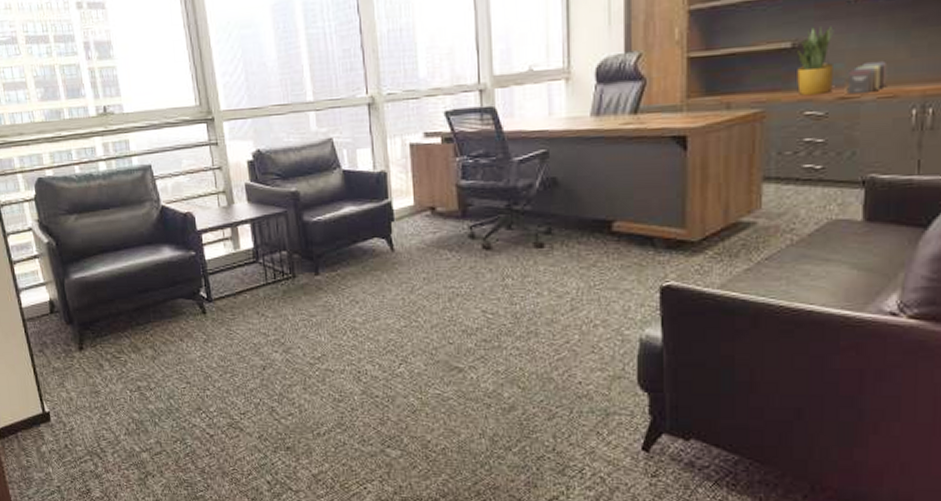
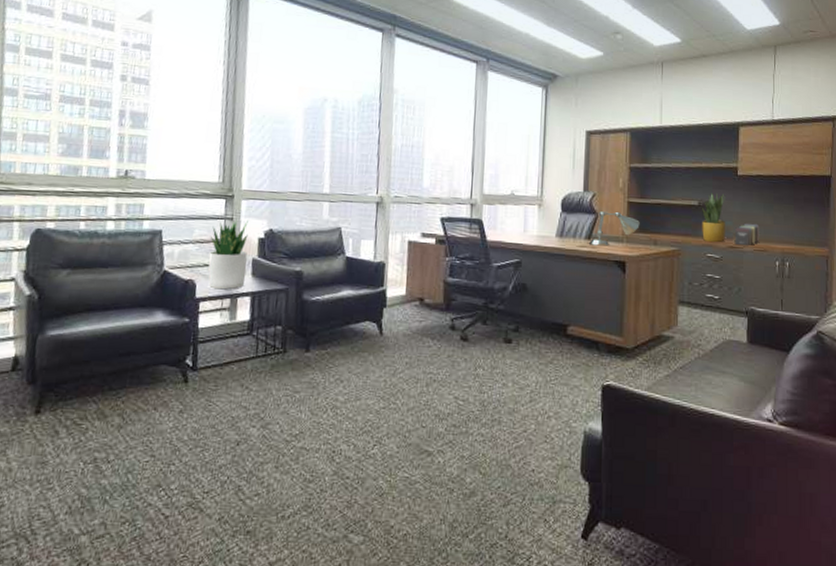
planter: none [199,143,242,220] -> present [208,219,248,290]
desk lamp: none [634,72,705,121] -> present [588,211,640,247]

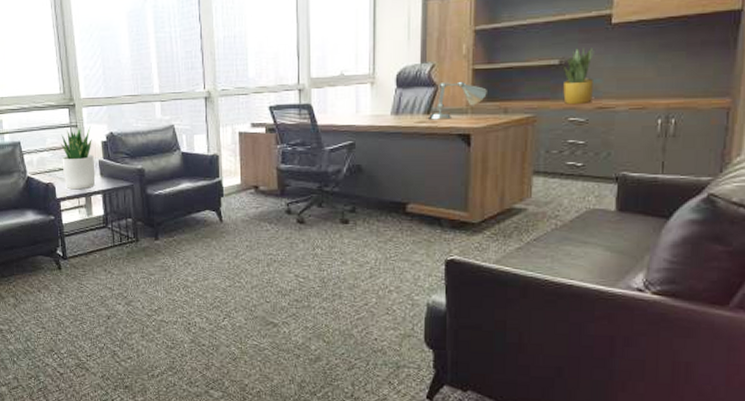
books: present [734,224,760,246] -> none [604,79,638,106]

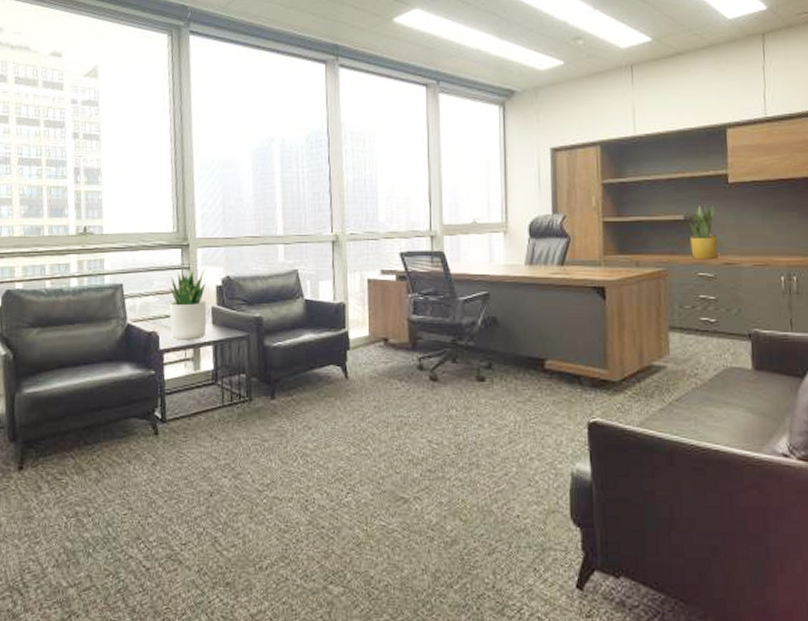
desk lamp: present [427,81,487,120] -> none [561,233,618,272]

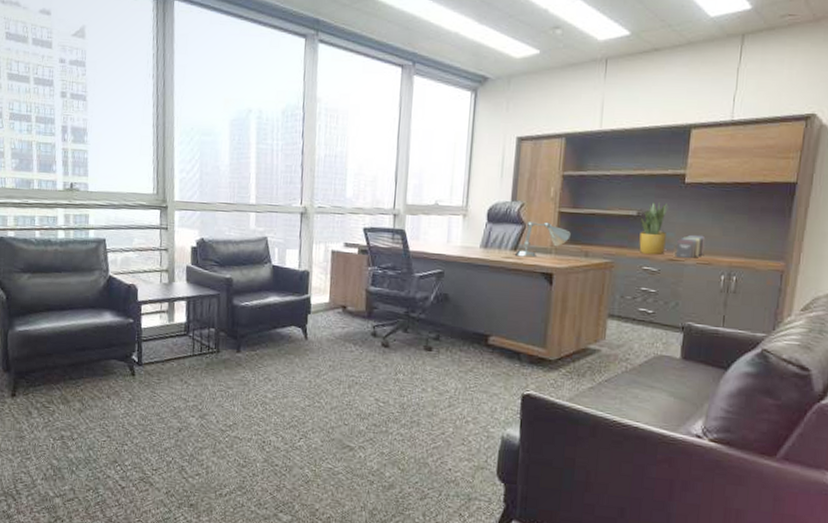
planter: present [169,268,207,340] -> none [147,229,182,294]
desk lamp: none [561,233,618,272] -> present [514,222,571,258]
books: none [729,237,759,262] -> present [675,235,706,259]

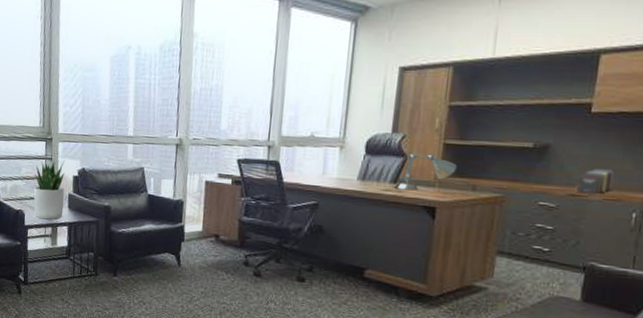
planter: none [147,229,182,294] -> present [34,159,65,220]
planter: present [639,202,670,256] -> none [534,133,573,190]

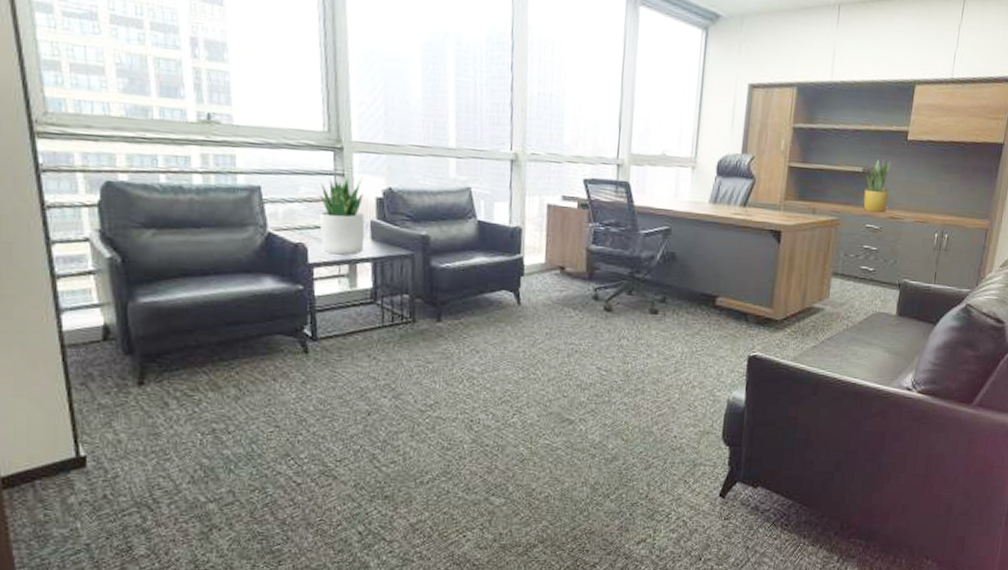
desk lamp: present [393,154,457,191] -> none [743,176,800,215]
planter: none [534,133,573,190] -> present [863,159,893,213]
books: present [577,169,615,195] -> none [895,193,923,217]

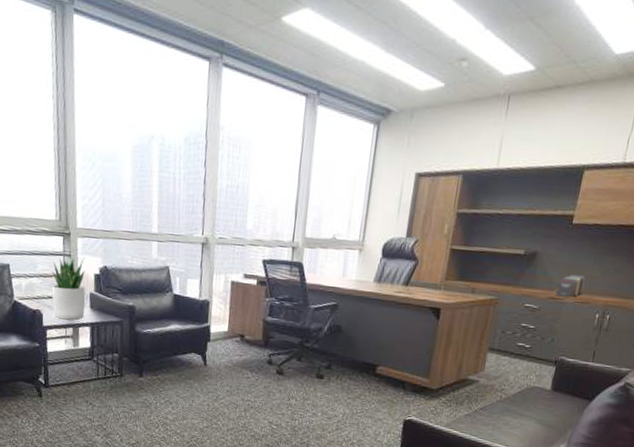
planter: present [863,159,893,213] -> none [523,242,556,294]
books: none [895,193,923,217] -> present [555,275,586,298]

